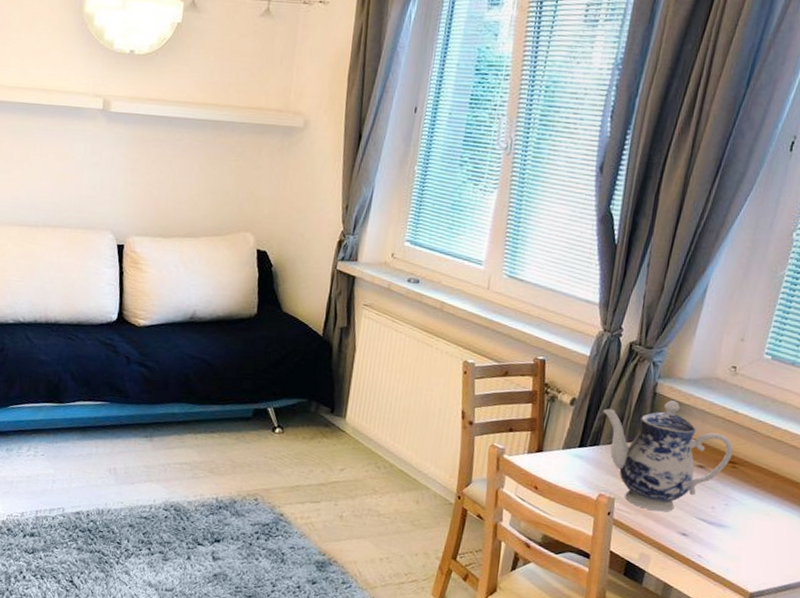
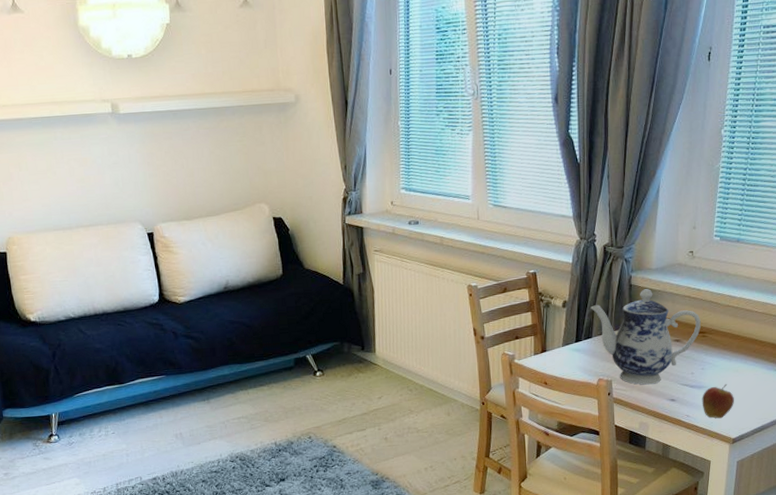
fruit: none [718,527,760,567] -> present [702,384,734,419]

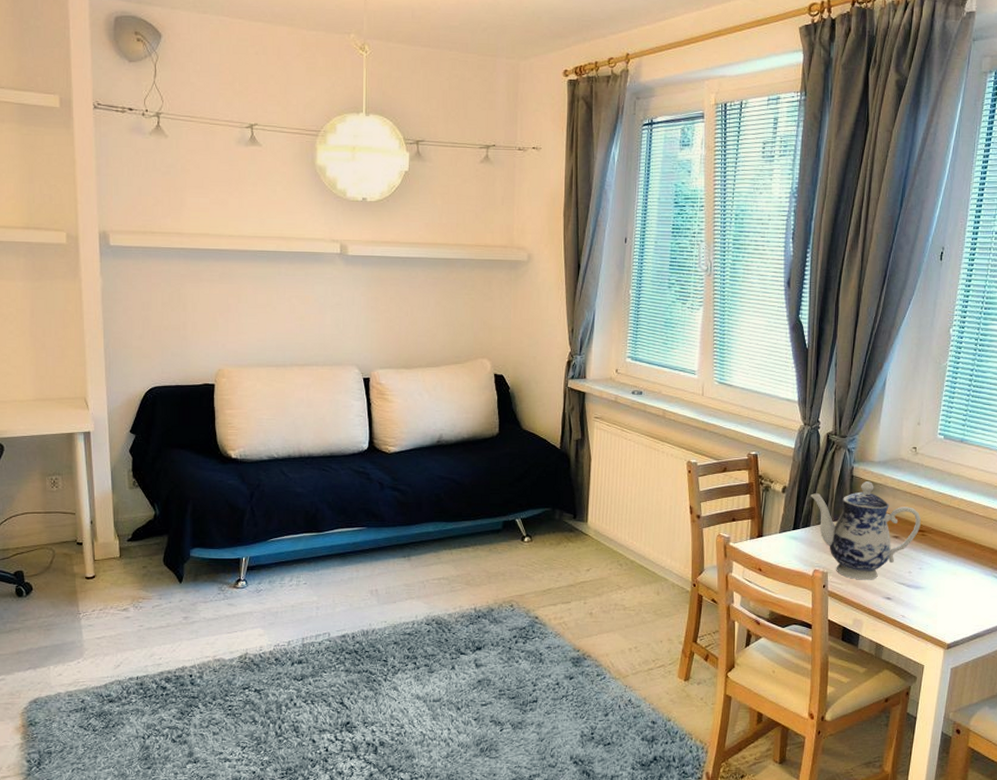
fruit: present [702,384,734,419] -> none [918,586,951,622]

